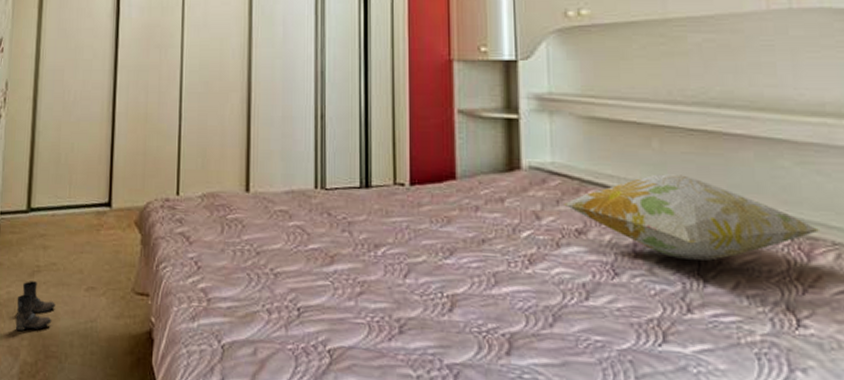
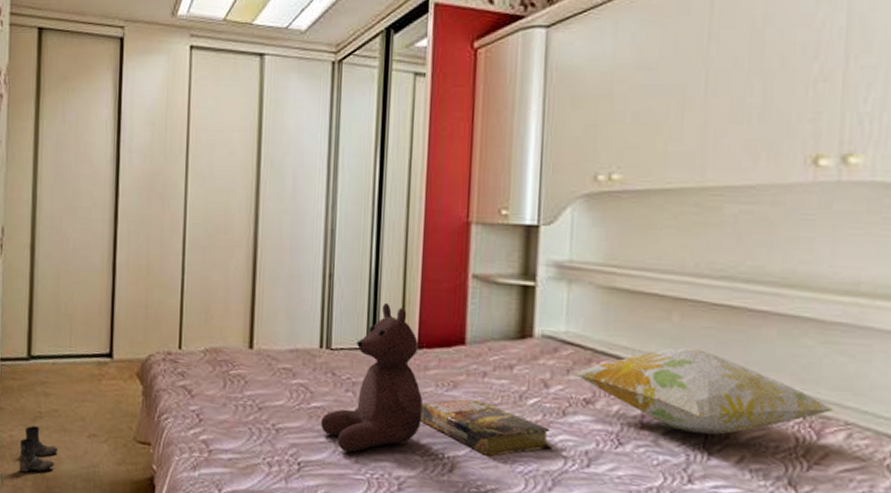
teddy bear: none [319,140,418,295] -> present [321,302,423,453]
book: none [417,233,547,293] -> present [420,398,551,456]

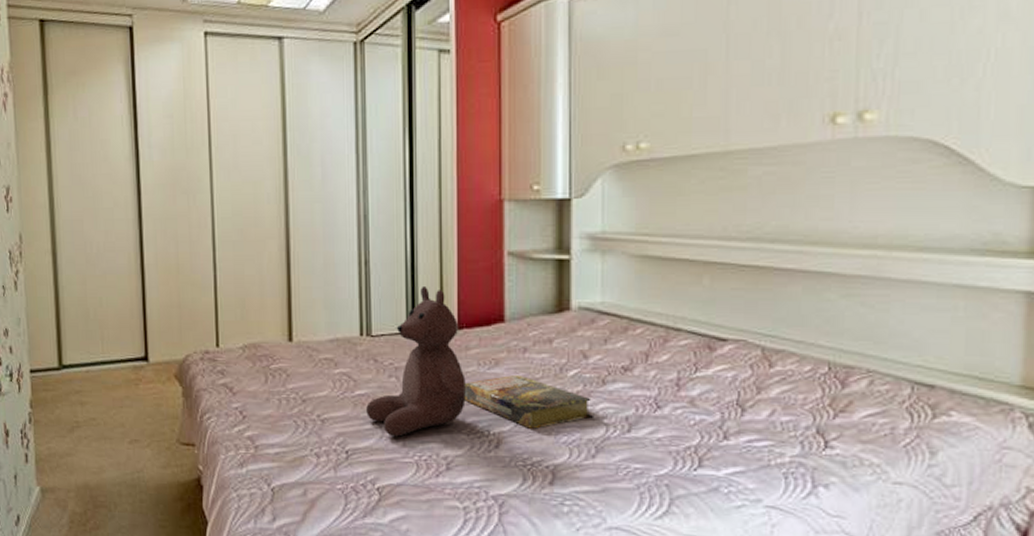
boots: present [19,426,58,473] -> none [58,436,99,484]
decorative pillow: present [574,347,835,435] -> none [612,310,858,392]

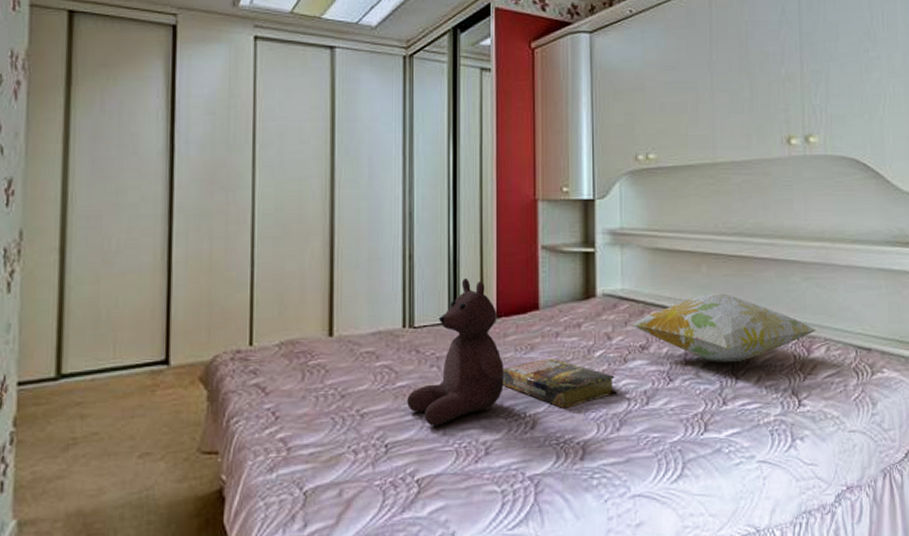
decorative pillow: none [612,310,858,392] -> present [631,293,817,363]

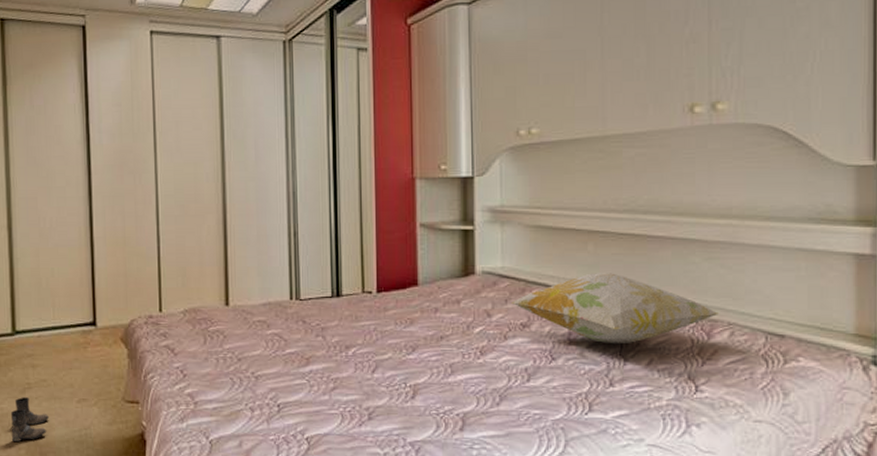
boots: none [44,455,99,514] -> present [10,397,49,442]
teddy bear: present [407,277,504,426] -> none [296,254,385,391]
book: present [502,357,615,408] -> none [383,332,495,381]

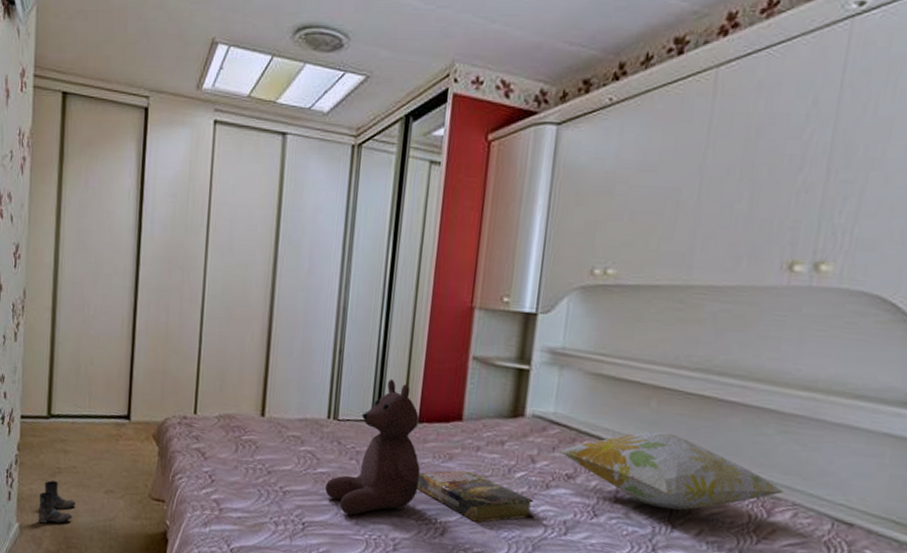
teddy bear: none [296,254,385,391] -> present [325,379,421,515]
book: none [383,332,495,381] -> present [417,470,534,522]

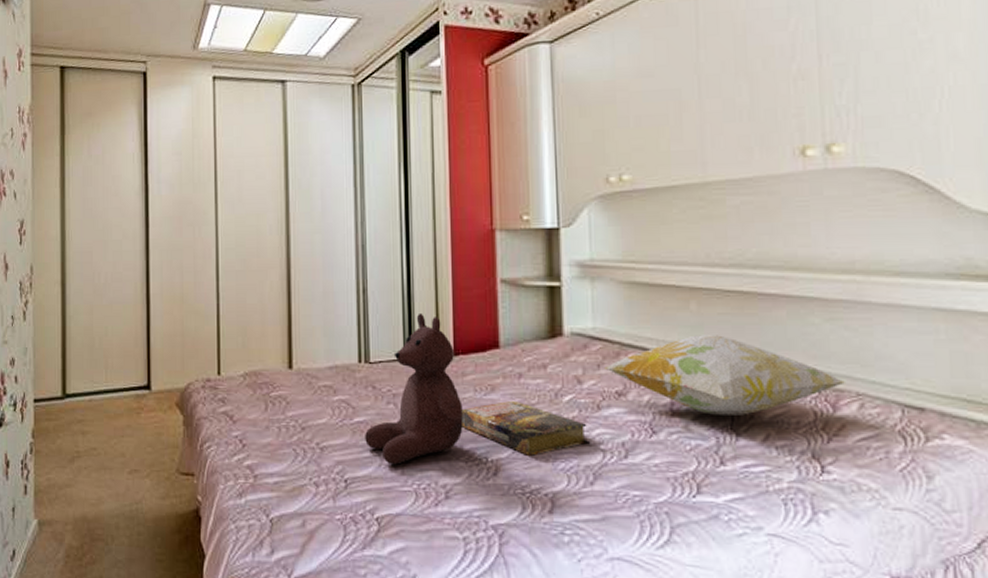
boots: present [38,480,76,524] -> none [58,467,98,517]

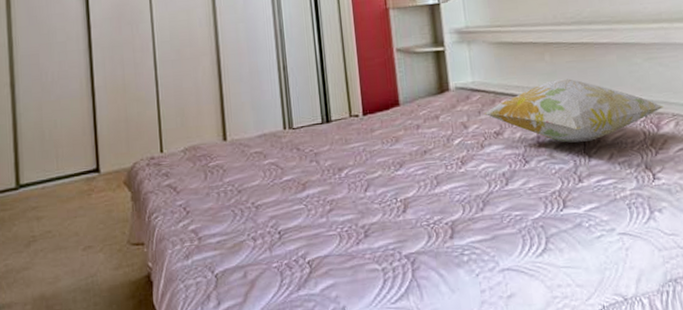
teddy bear: present [365,312,463,465] -> none [293,82,375,214]
book: present [461,400,588,456] -> none [372,147,476,193]

